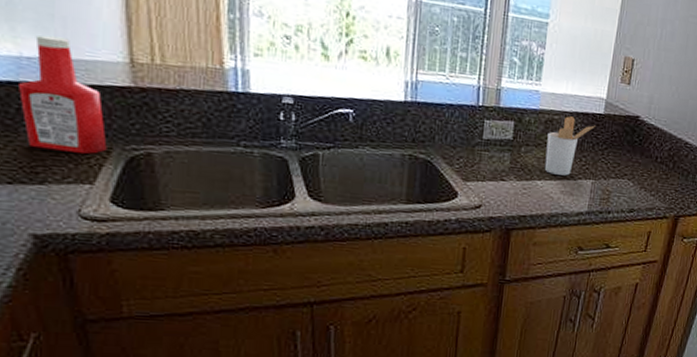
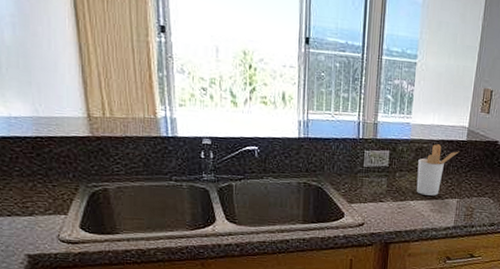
ketchup bottle: present [19,35,107,154] -> none [10,98,75,191]

